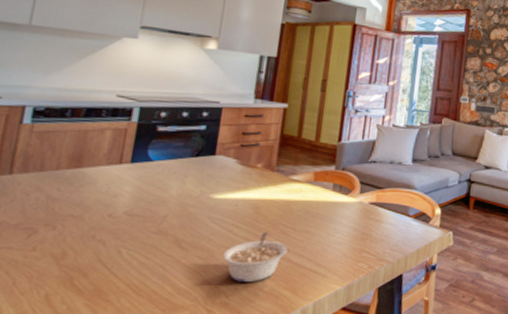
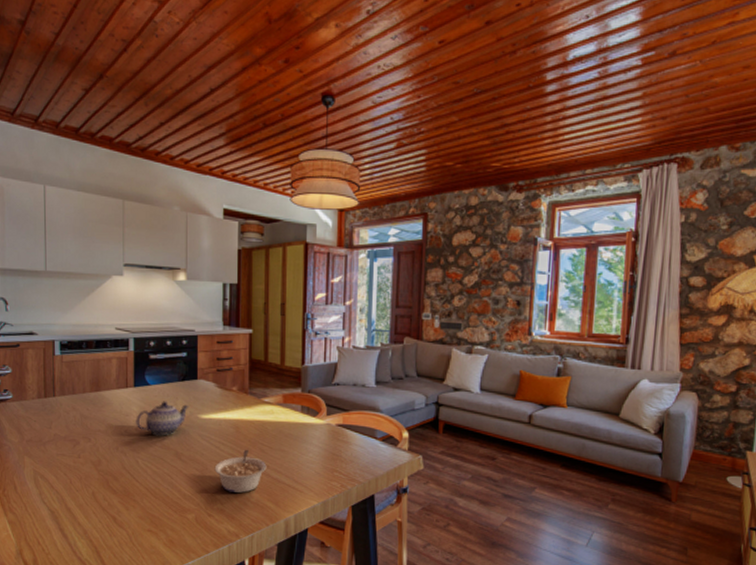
teapot: none [125,179,201,220] -> present [136,401,190,436]

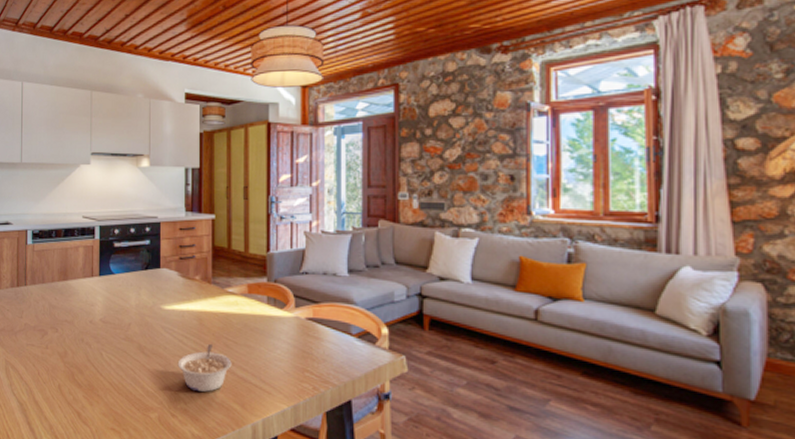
teapot: present [136,401,190,436] -> none [100,290,153,328]

